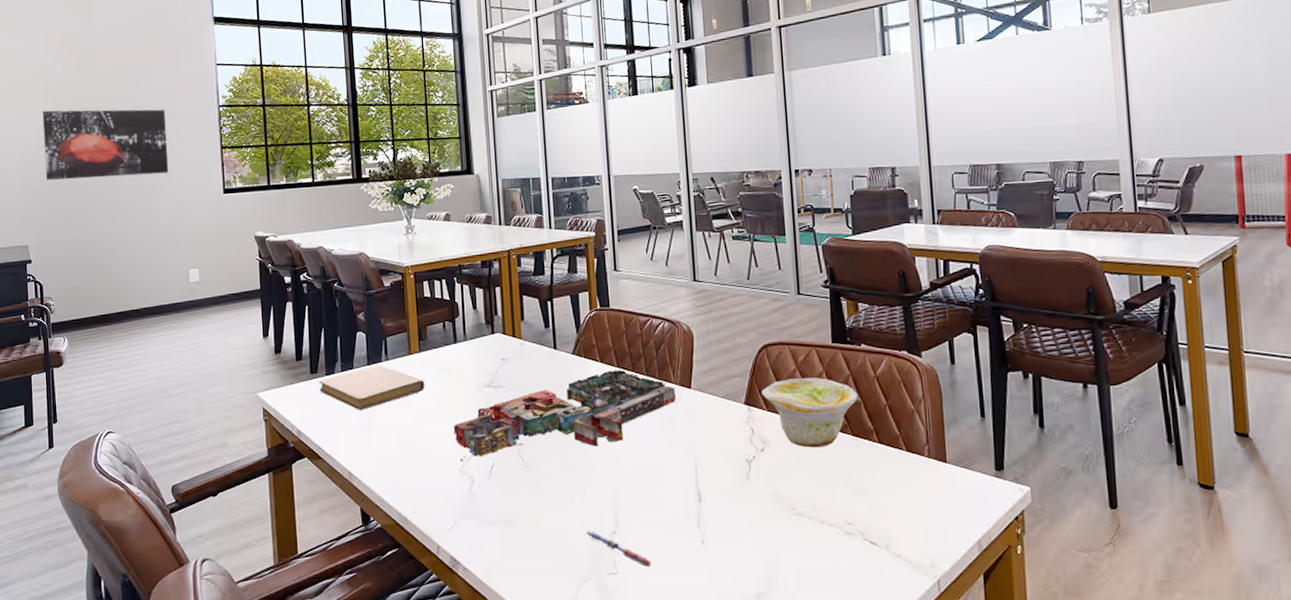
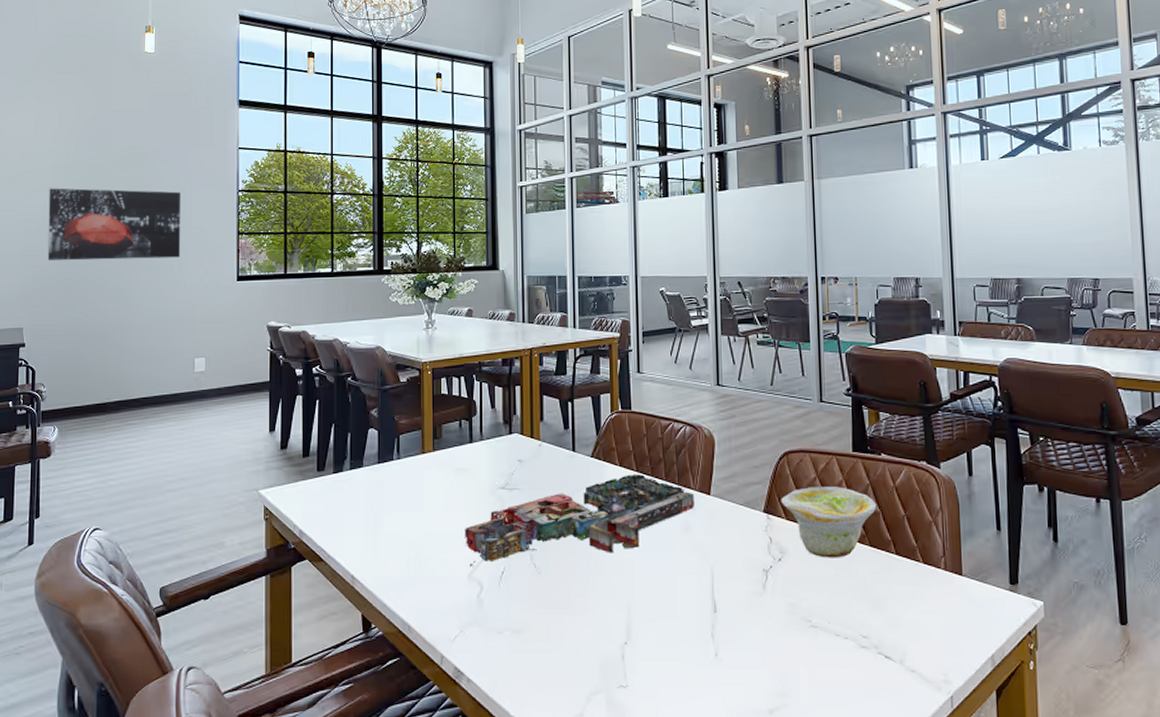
notebook: present [319,365,425,410] -> none [325,463,437,510]
pen: present [585,531,652,568] -> none [595,641,664,681]

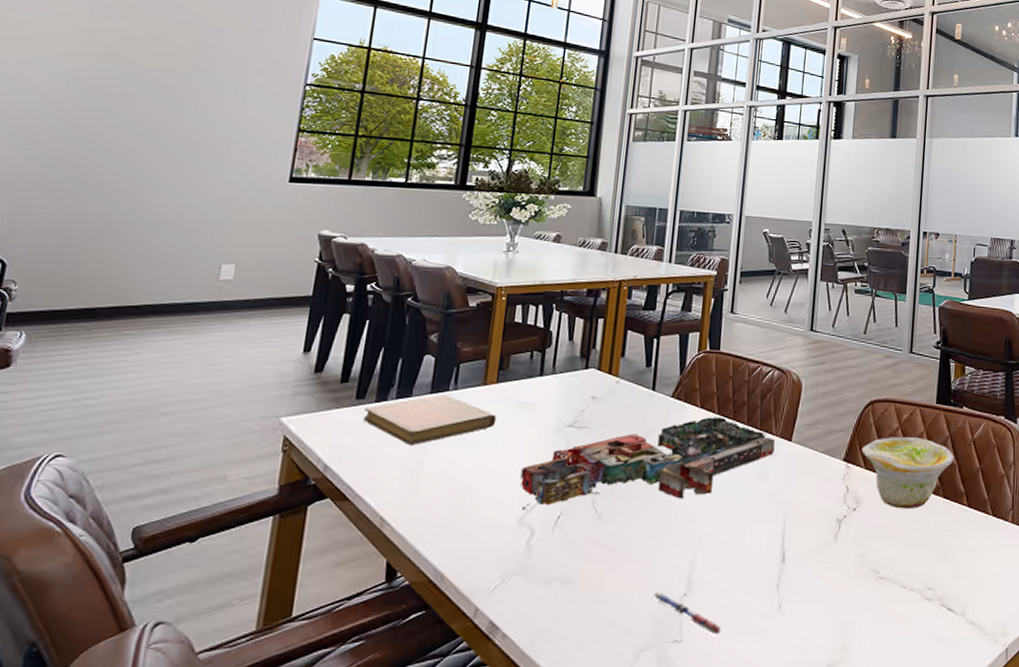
wall art: present [47,188,181,261] -> none [46,56,235,150]
notebook: none [325,463,437,510] -> present [363,394,497,445]
pen: none [595,641,664,681] -> present [652,592,722,635]

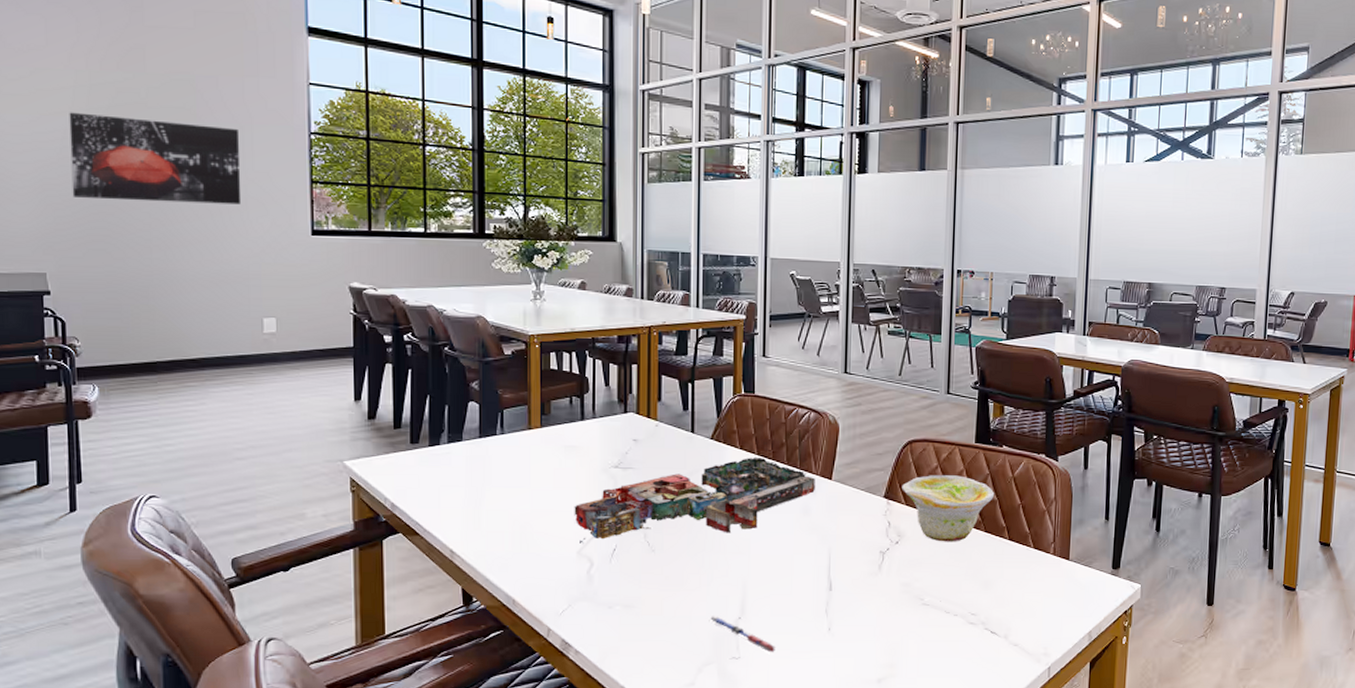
wall art: none [46,56,235,150] -> present [69,112,242,205]
notebook: present [363,394,497,445] -> none [420,438,545,485]

